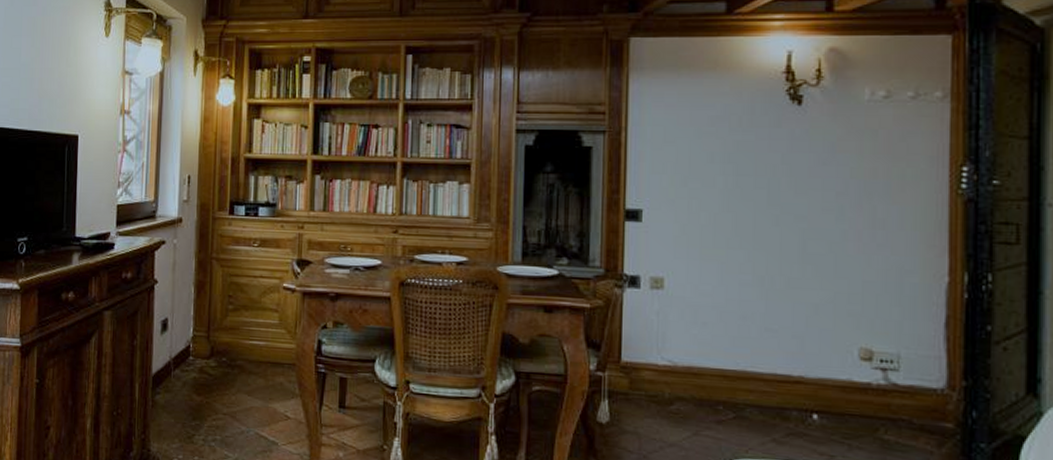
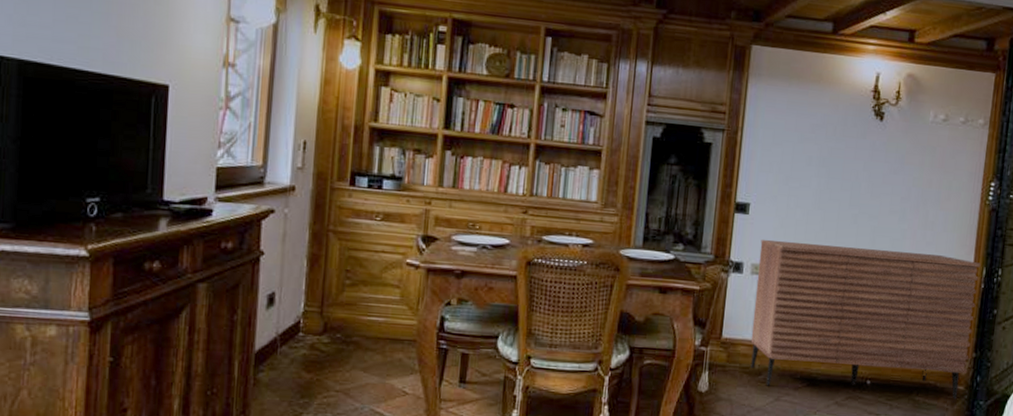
sideboard: none [656,248,959,440] -> present [750,239,980,400]

